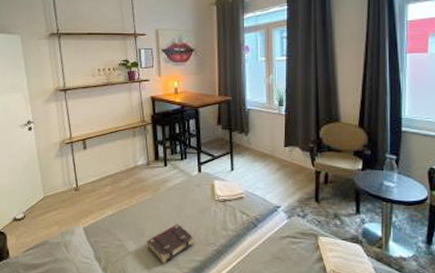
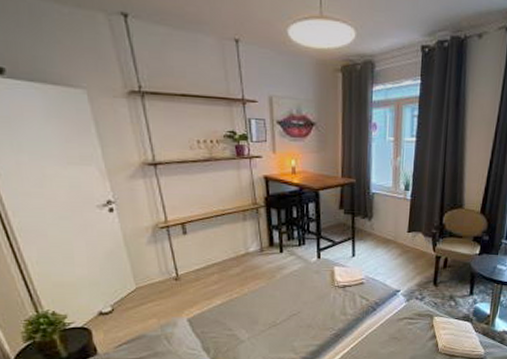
book: present [147,224,195,264] -> none [261,311,313,350]

